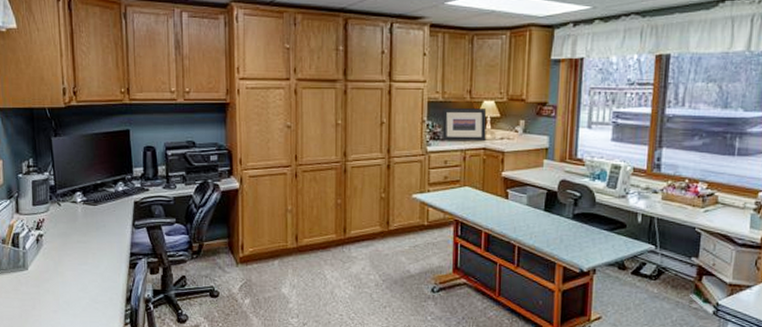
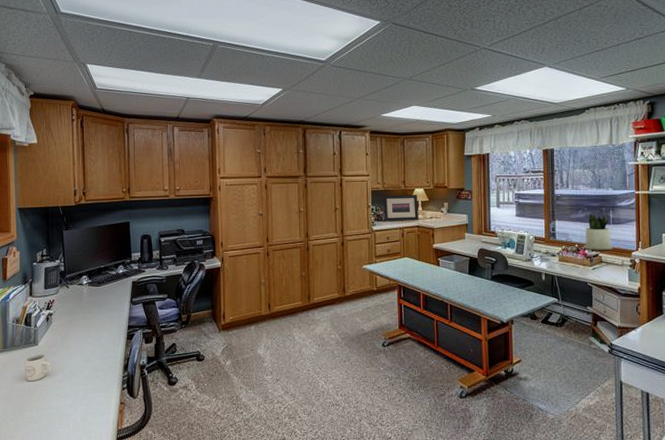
mug: none [14,280,45,310] -> present [24,354,52,382]
planter: none [695,140,736,190] -> present [583,213,614,251]

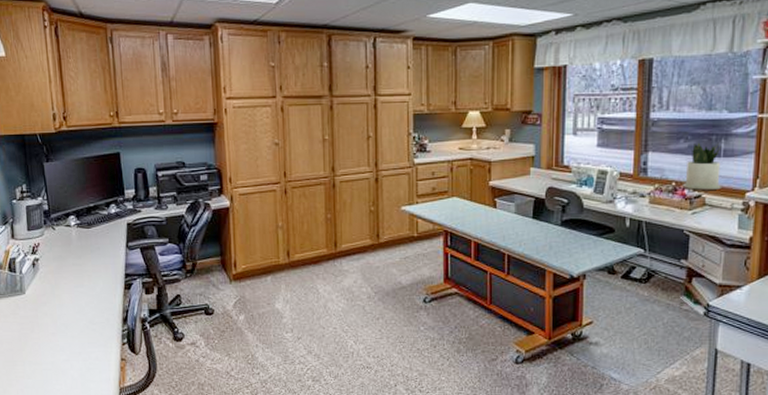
mug: present [24,354,52,382] -> none [12,304,43,334]
picture frame: present [383,195,419,221] -> none [428,119,472,153]

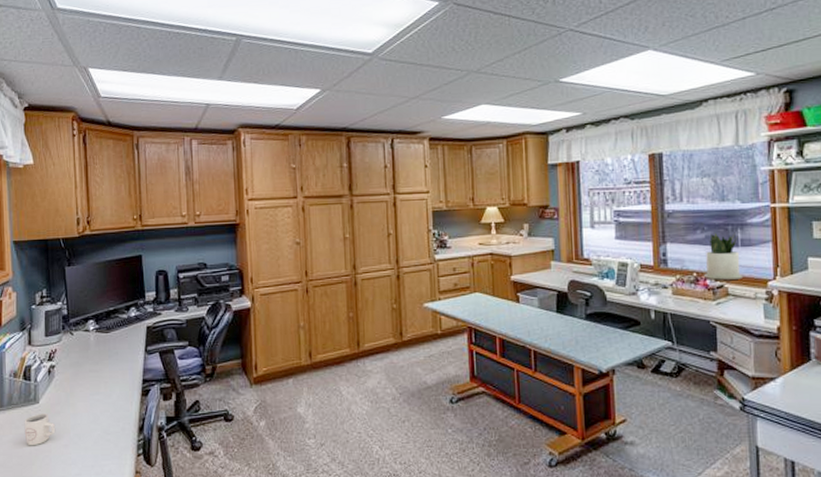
mug: none [12,304,43,334] -> present [24,414,56,446]

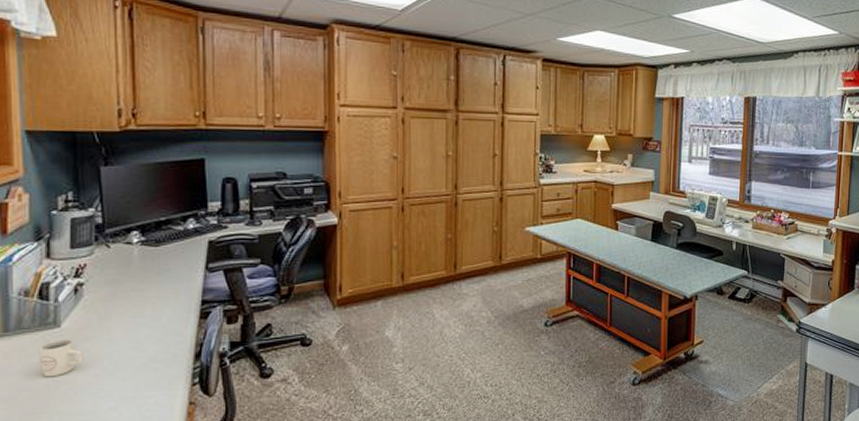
planter: present [703,233,744,281] -> none [779,174,811,218]

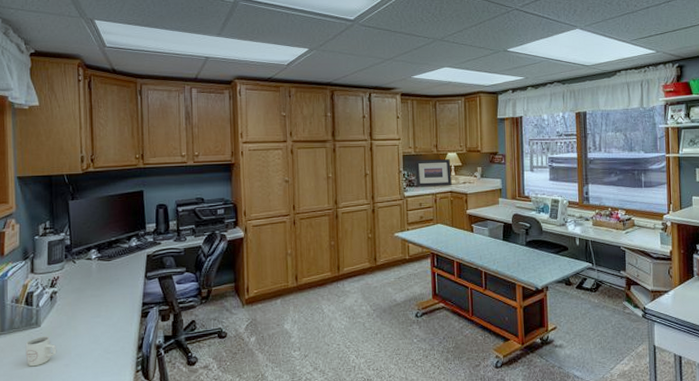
picture frame: none [554,141,597,175] -> present [415,159,452,187]

